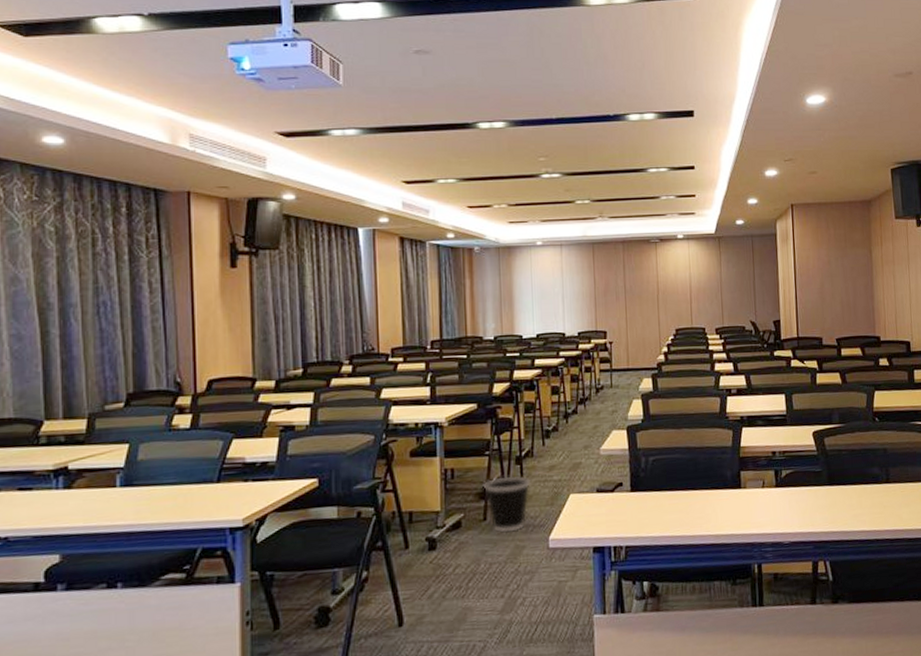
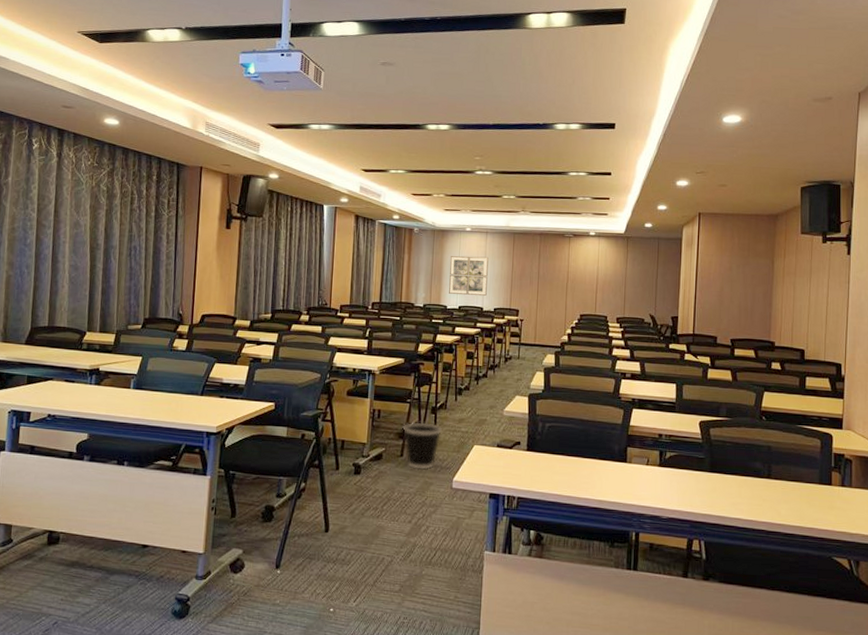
wall art: none [521,273,568,321] -> present [449,255,488,296]

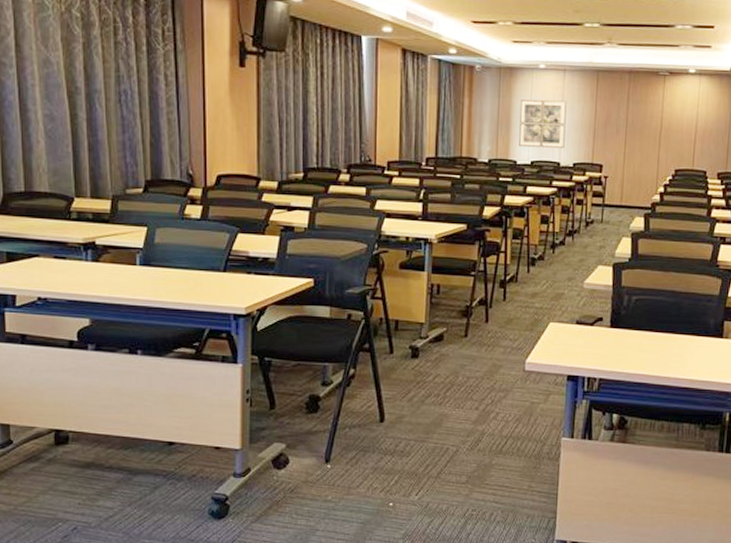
wastebasket: present [403,422,442,470] -> none [467,297,512,351]

